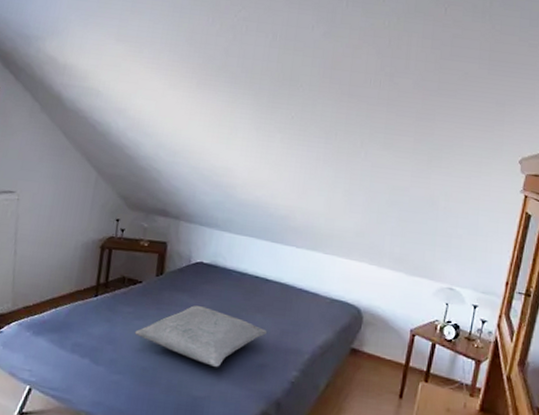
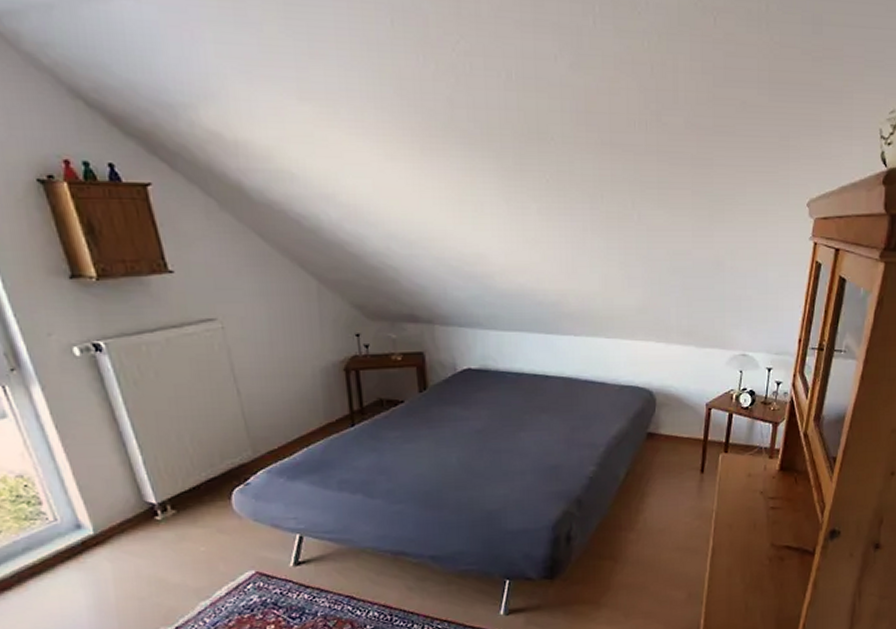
pillow: present [134,305,268,368] -> none [408,417,557,478]

